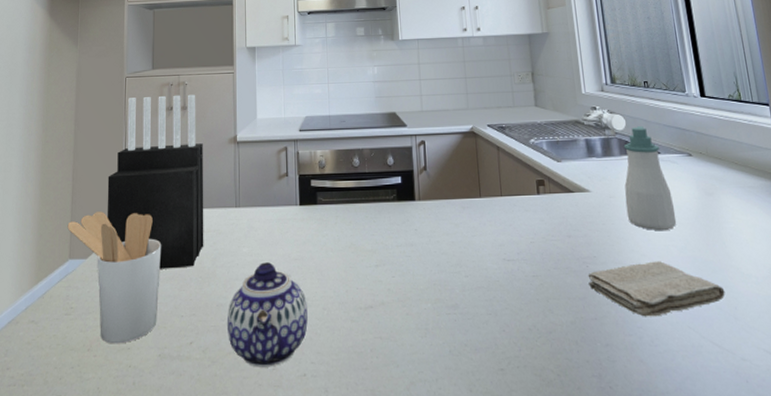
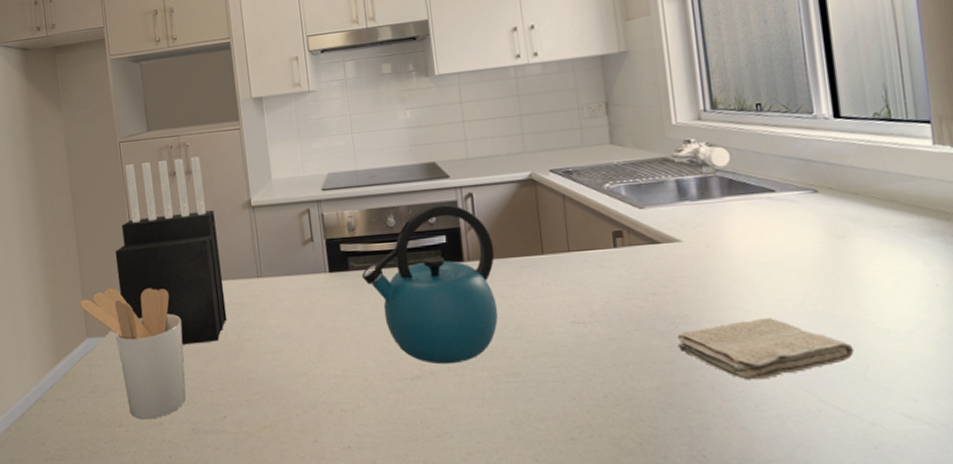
teapot: present [228,262,308,368] -> none [260,334,349,440]
kettle: none [327,149,442,295] -> present [361,203,498,365]
soap bottle: present [623,126,677,231] -> none [726,160,794,283]

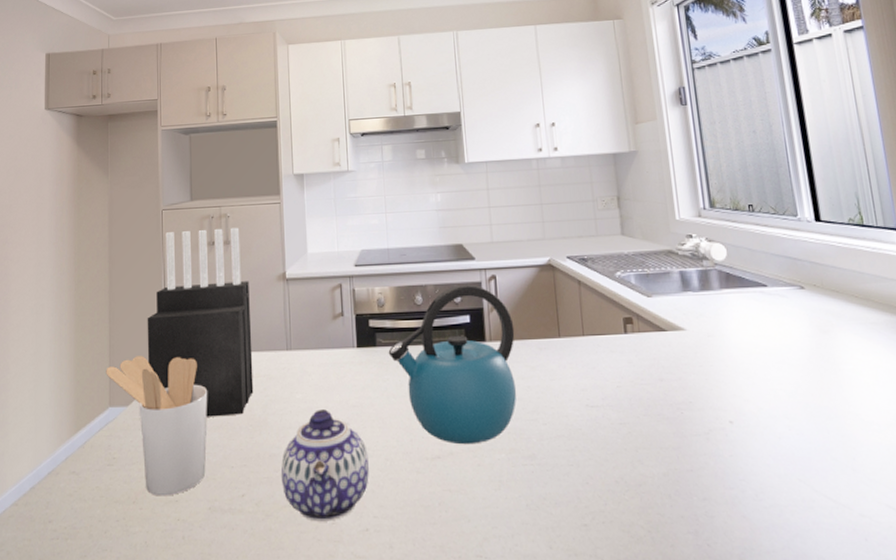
teapot: none [260,334,349,440] -> present [281,409,369,522]
washcloth: present [677,318,854,380] -> none [682,407,842,469]

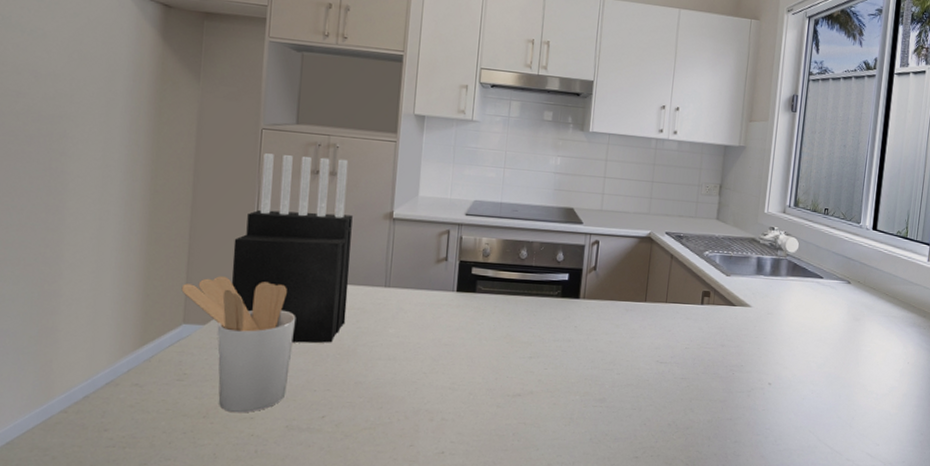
teapot: present [281,409,369,522] -> none [364,345,453,444]
kettle: present [388,284,517,445] -> none [486,245,608,386]

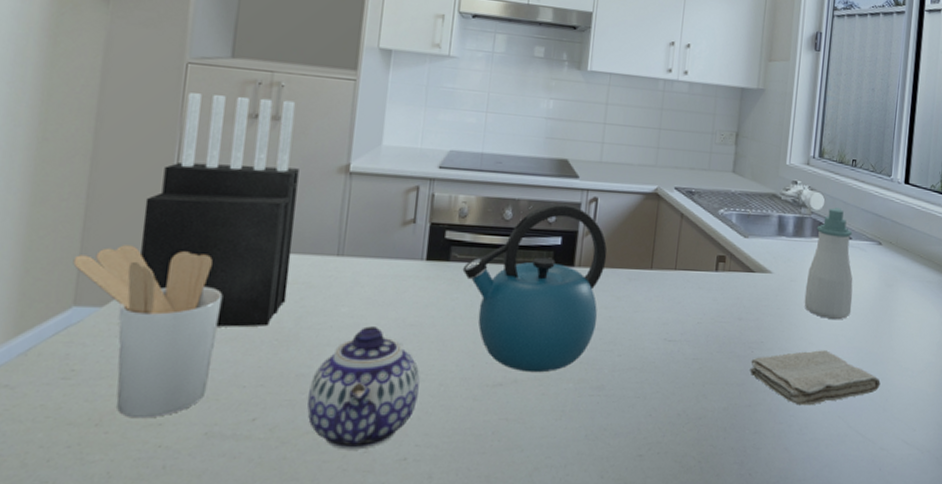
teapot: none [364,345,453,444] -> present [307,326,420,450]
kettle: none [486,245,608,386] -> present [462,203,608,373]
washcloth: none [731,374,848,421] -> present [750,350,881,406]
soap bottle: none [779,251,824,349] -> present [804,208,853,320]

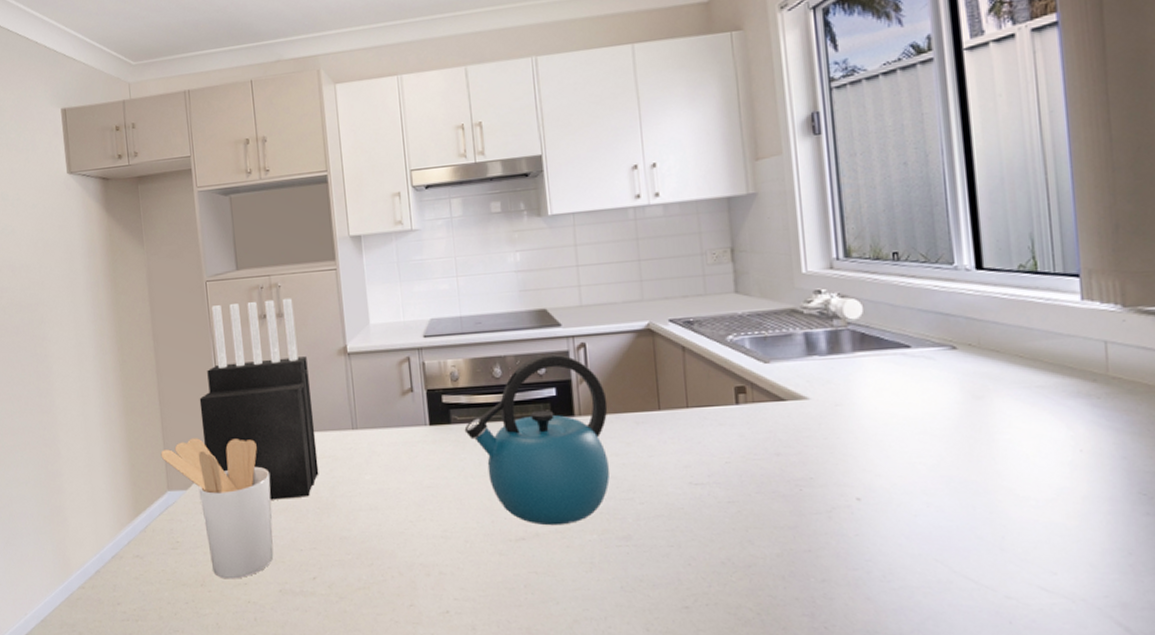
teapot: present [307,326,420,450] -> none [353,491,448,604]
washcloth: present [750,350,881,406] -> none [801,482,990,548]
soap bottle: present [804,208,853,320] -> none [856,313,928,445]

